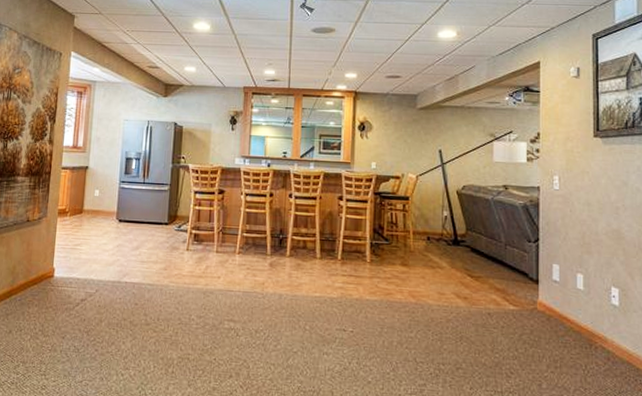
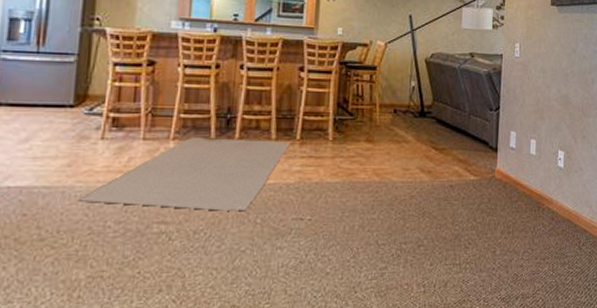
area rug: none [171,252,333,317] -> present [78,136,291,211]

